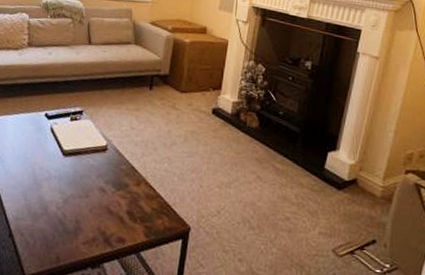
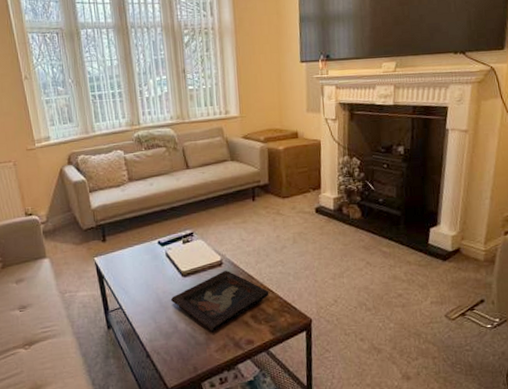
decorative tray: none [46,157,150,221] -> present [170,270,269,332]

